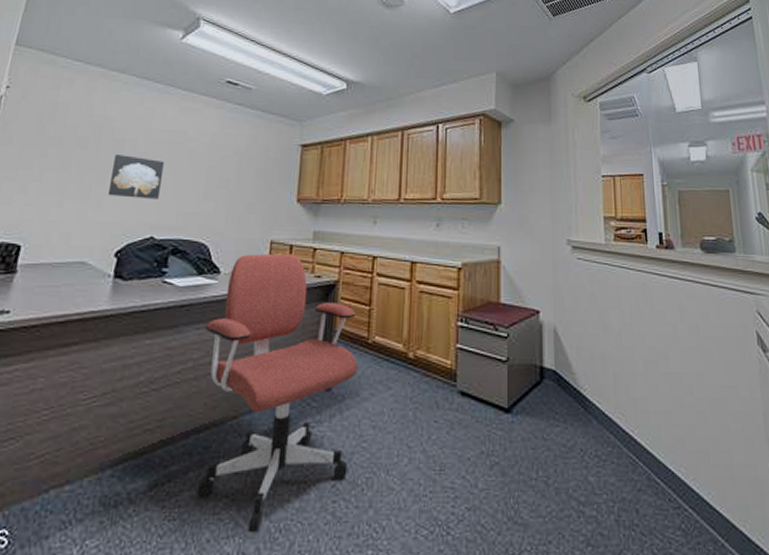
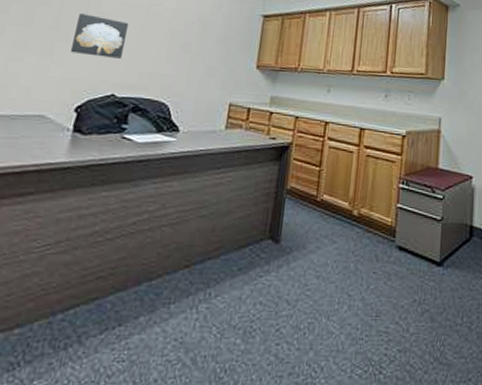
office chair: present [197,253,358,534] -> none [146,115,307,374]

